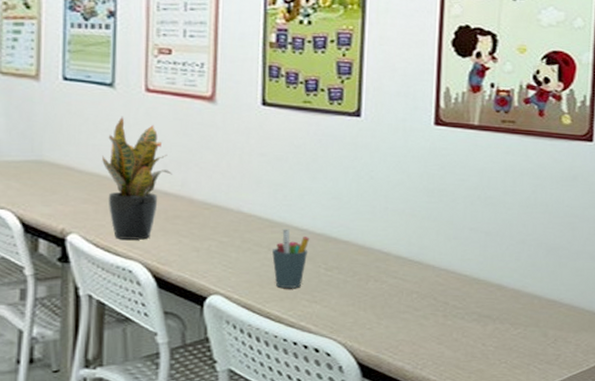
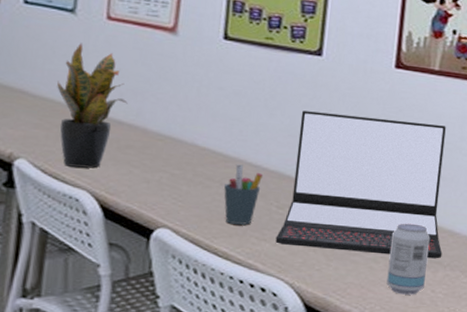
laptop: none [326,172,491,313] -> present [275,110,446,259]
beverage can: none [437,279,478,349] -> present [386,223,430,295]

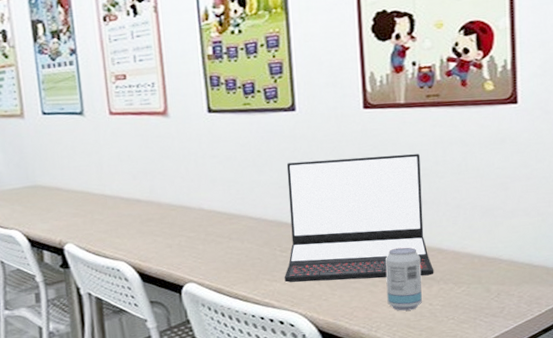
potted plant: present [57,42,128,168] -> none [83,139,141,244]
pen holder: present [224,164,264,225] -> none [233,219,264,271]

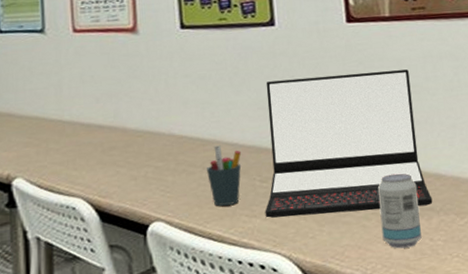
pen holder: none [233,219,264,271] -> present [207,145,242,206]

